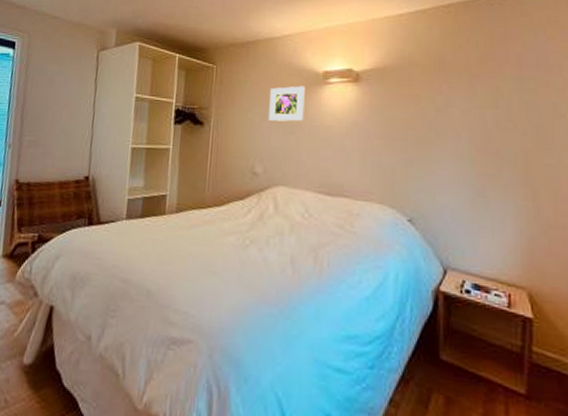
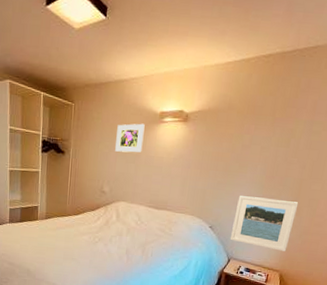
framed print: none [441,175,531,256] -> present [231,196,299,251]

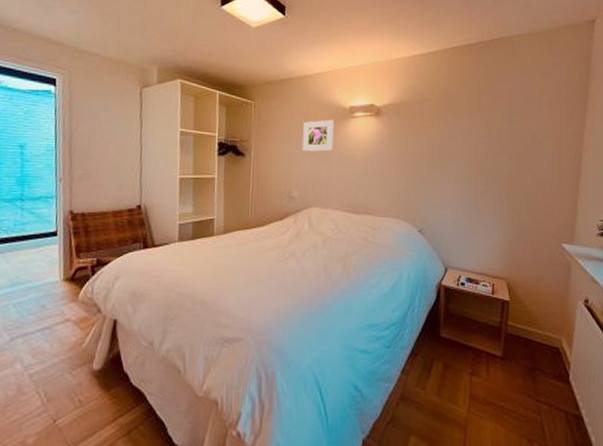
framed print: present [231,196,299,251] -> none [444,193,513,254]

